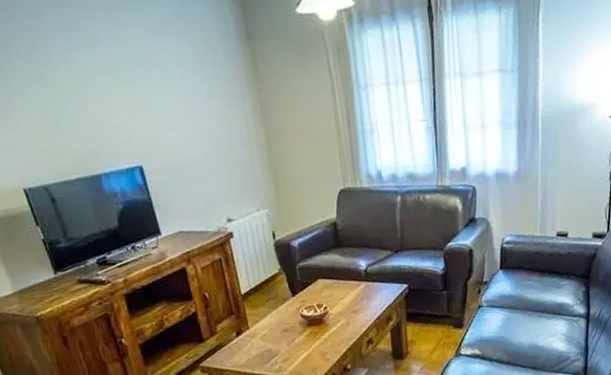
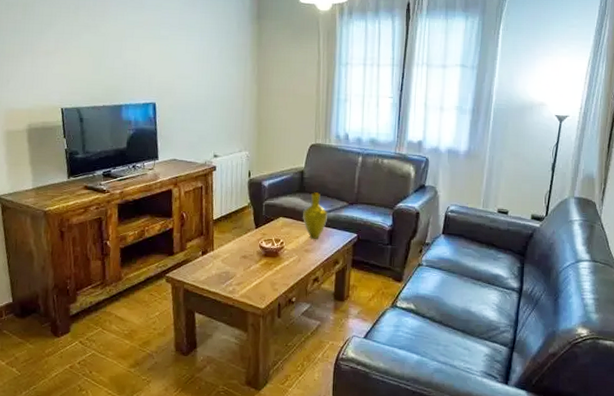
vase: none [343,244,372,298] -> present [303,192,329,239]

